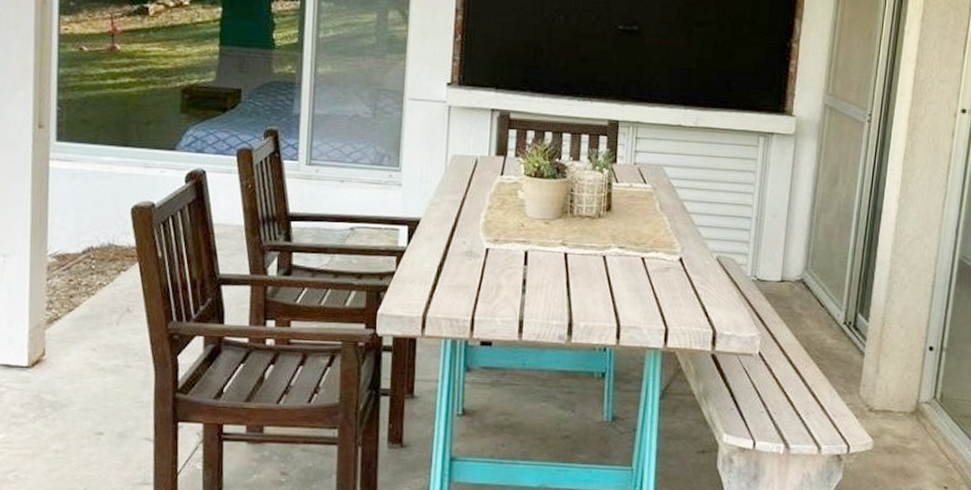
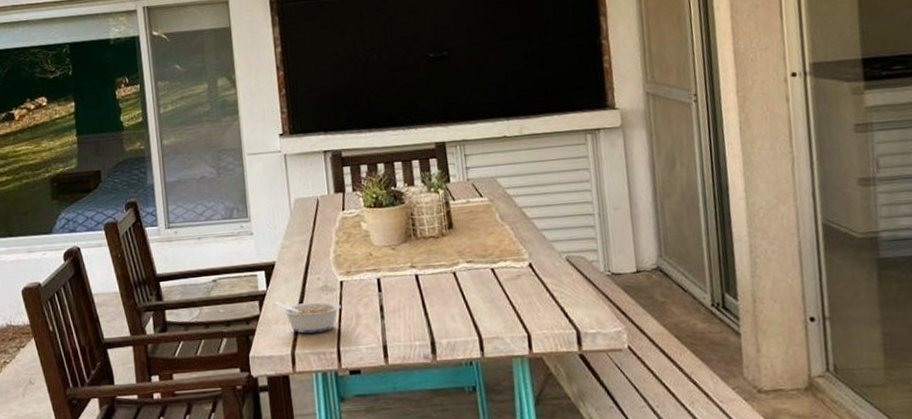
legume: none [413,260,483,298] -> present [275,301,341,334]

